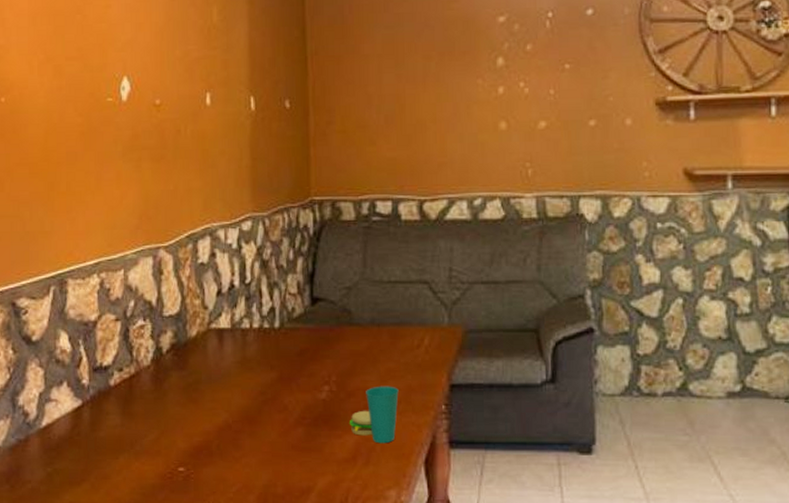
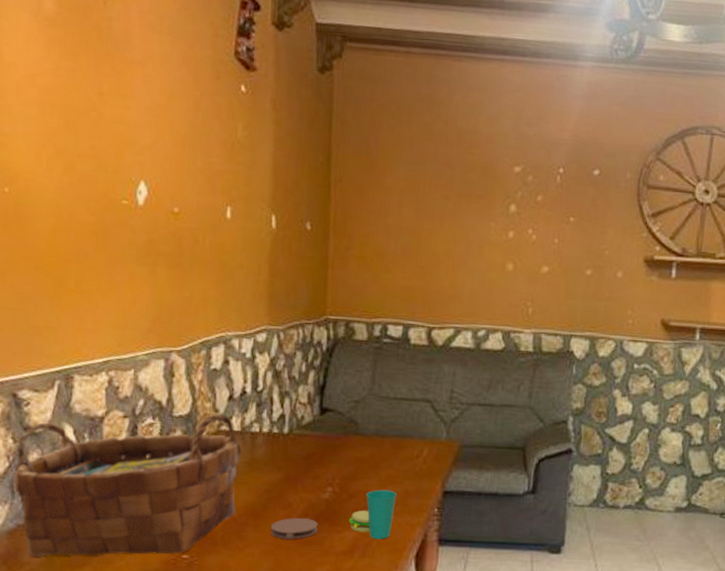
woven basket: none [14,310,233,473] -> present [13,413,242,557]
coaster: none [266,422,316,447] -> present [270,518,318,540]

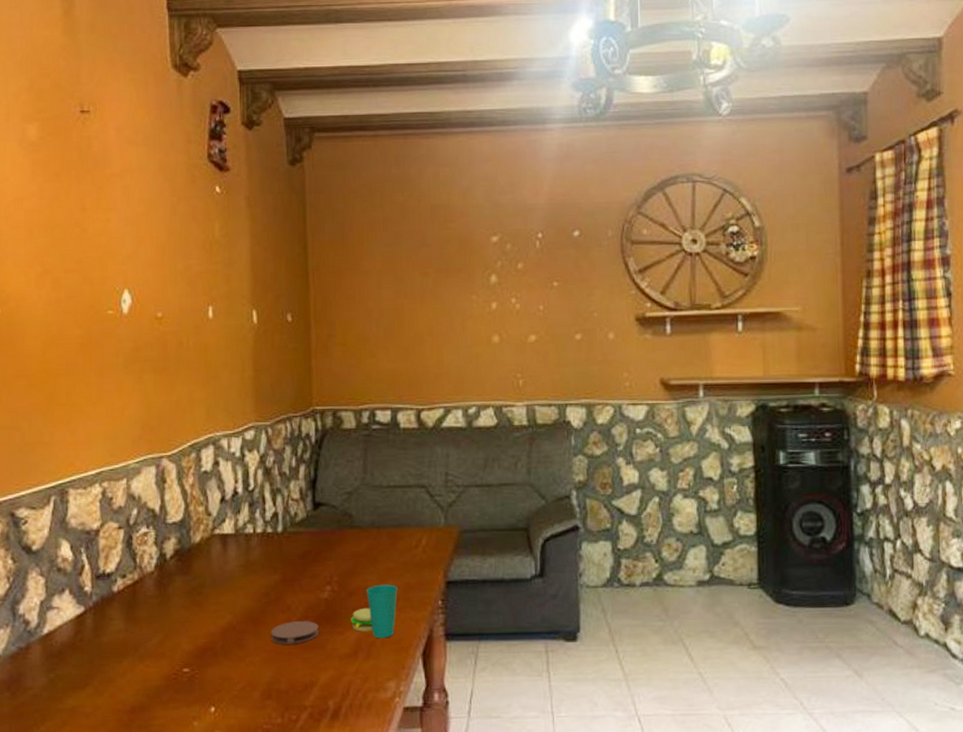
woven basket: present [13,413,242,557] -> none [14,517,237,680]

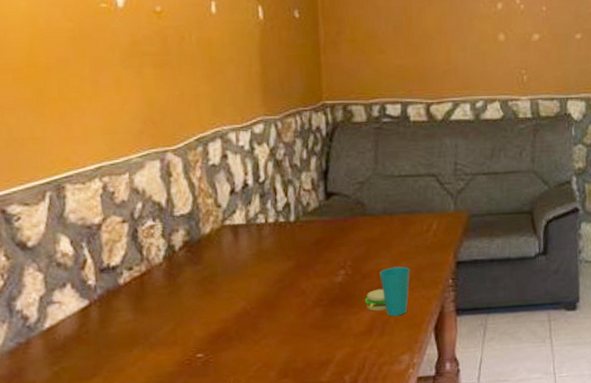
coaster: present [270,621,319,645] -> none [285,303,334,327]

